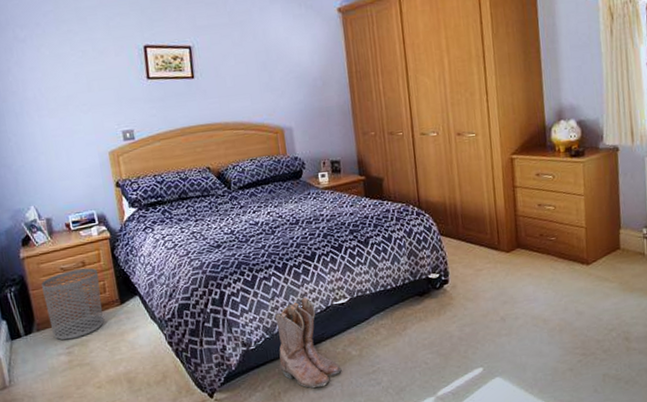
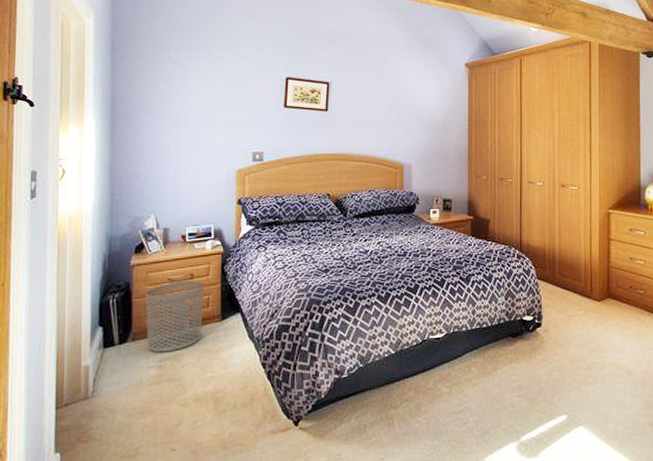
boots: present [275,297,342,389] -> none [369,329,430,424]

